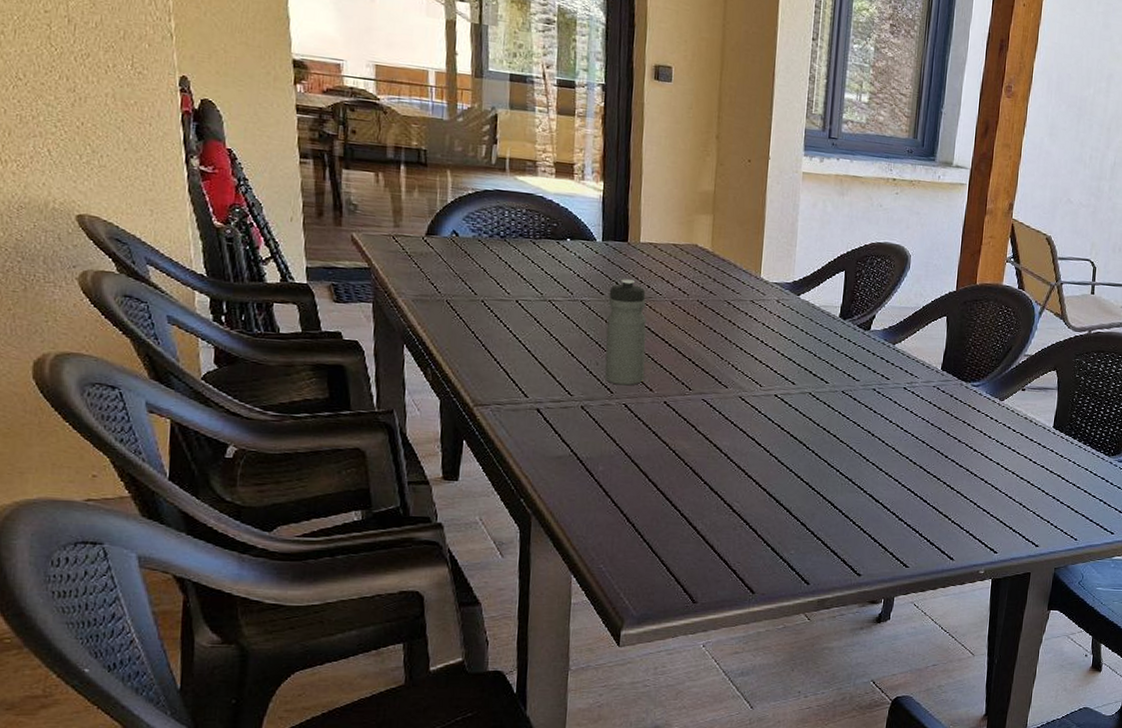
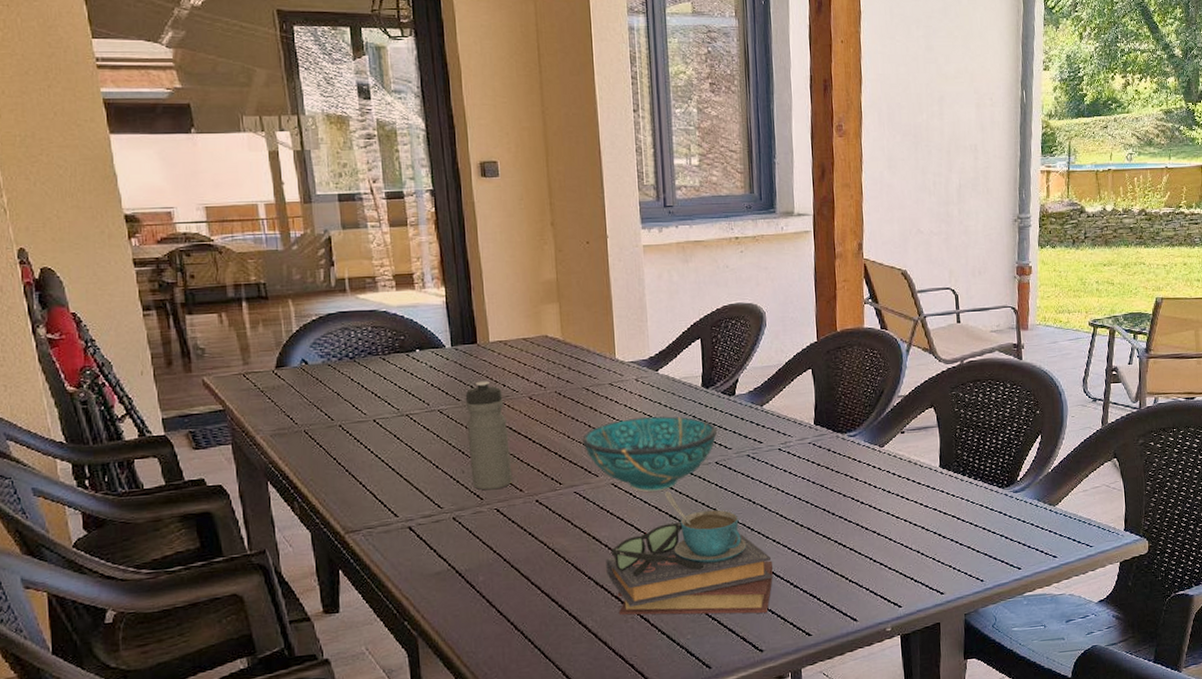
decorative bowl: none [717,337,849,411] -> present [582,416,718,493]
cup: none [722,412,882,541] -> present [606,491,773,616]

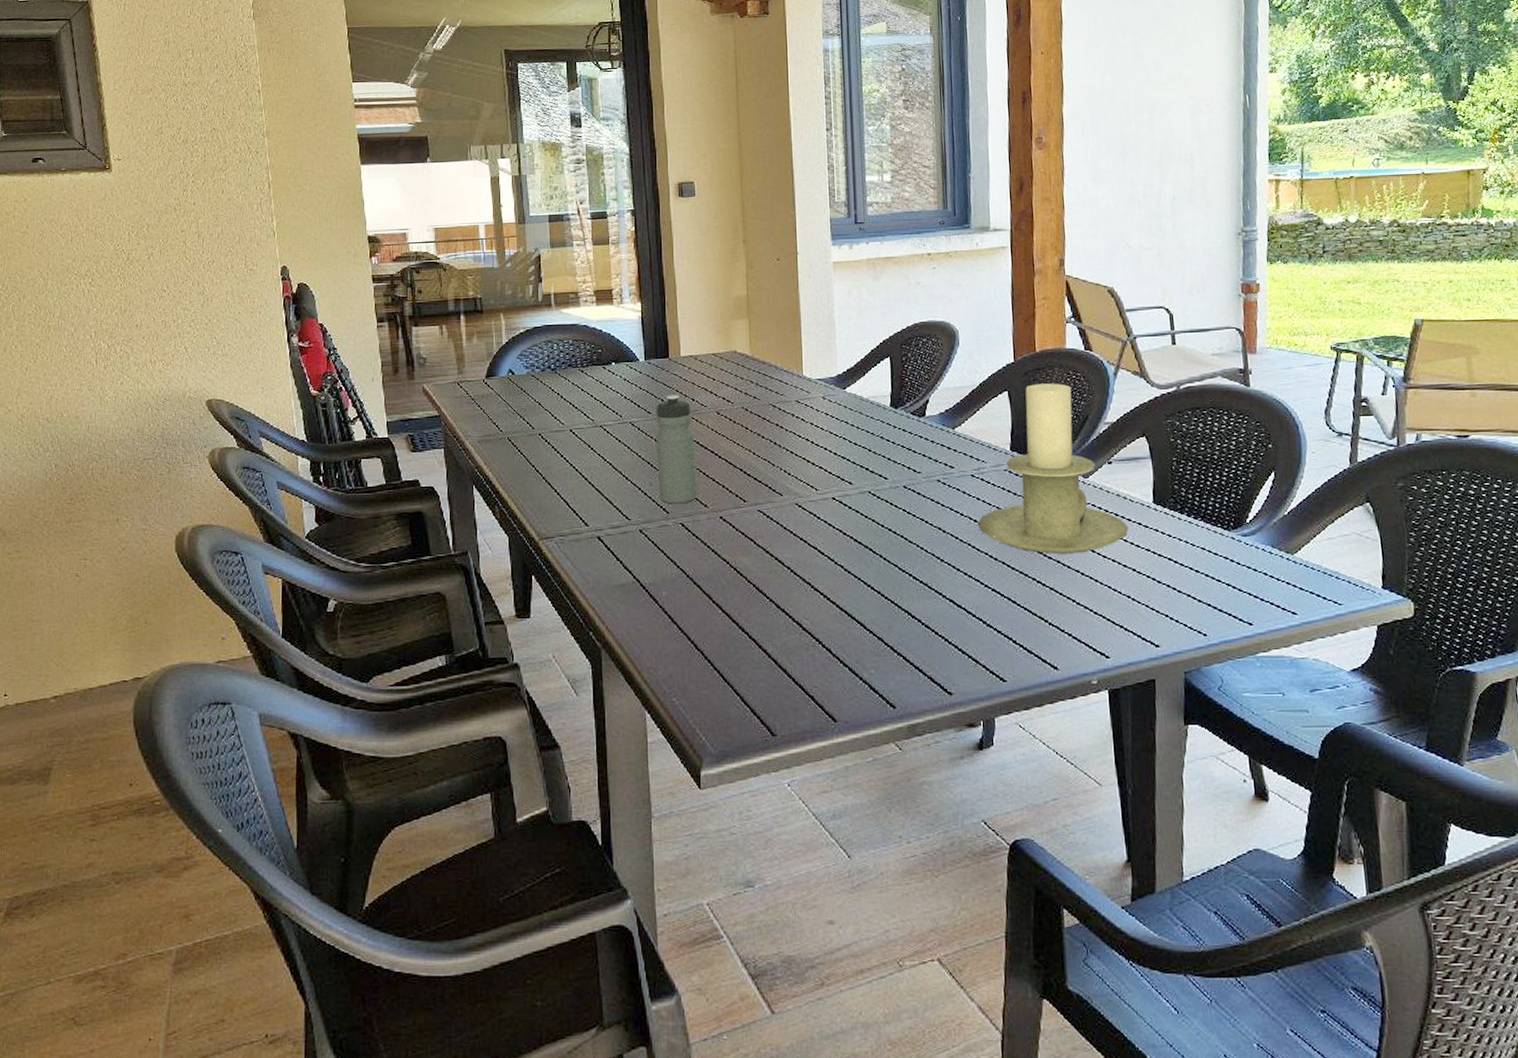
decorative bowl: present [582,416,718,493] -> none [768,436,906,515]
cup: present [606,491,773,616] -> none [788,514,964,653]
candle holder: none [785,361,919,518] -> present [978,383,1129,554]

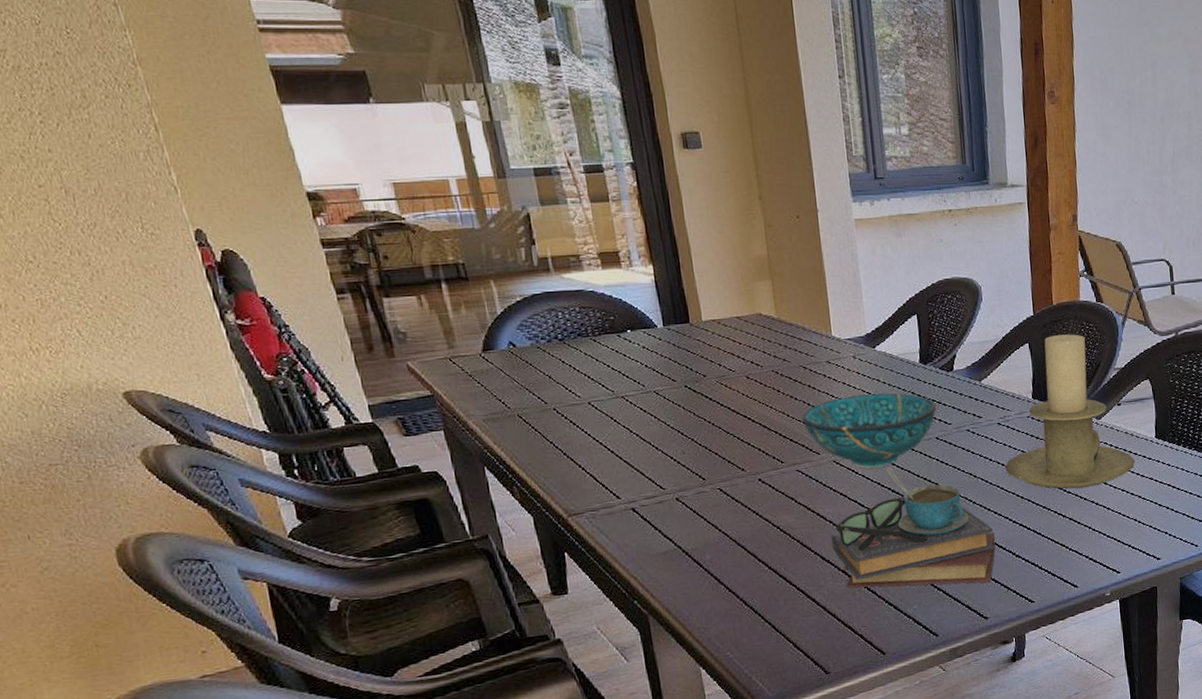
water bottle: present [656,395,698,504] -> none [680,361,734,471]
decorative bowl: none [768,436,906,515] -> present [802,393,937,469]
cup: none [788,514,964,653] -> present [831,467,996,589]

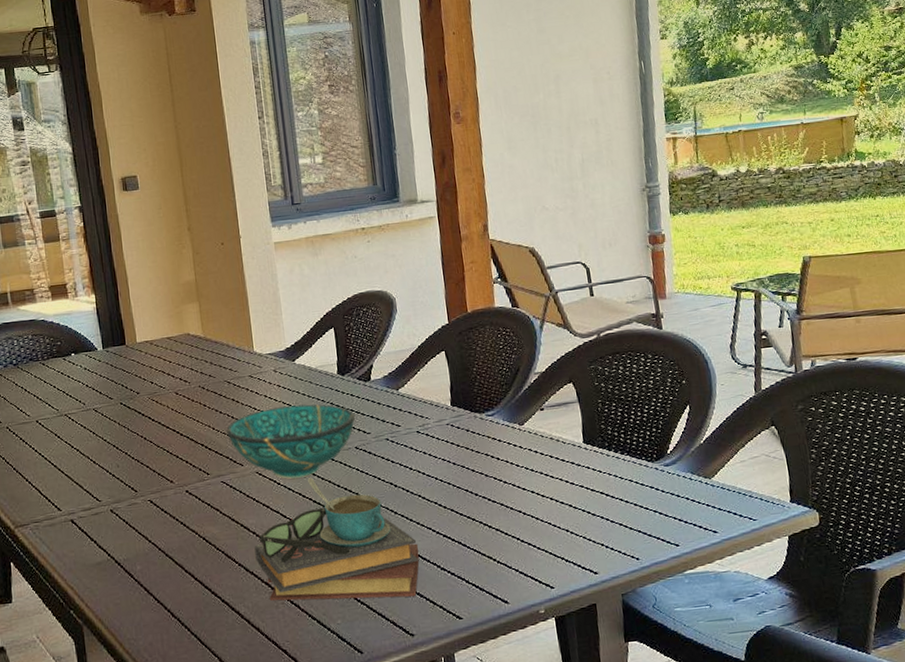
candle holder: present [1005,334,1136,490] -> none [426,340,563,499]

